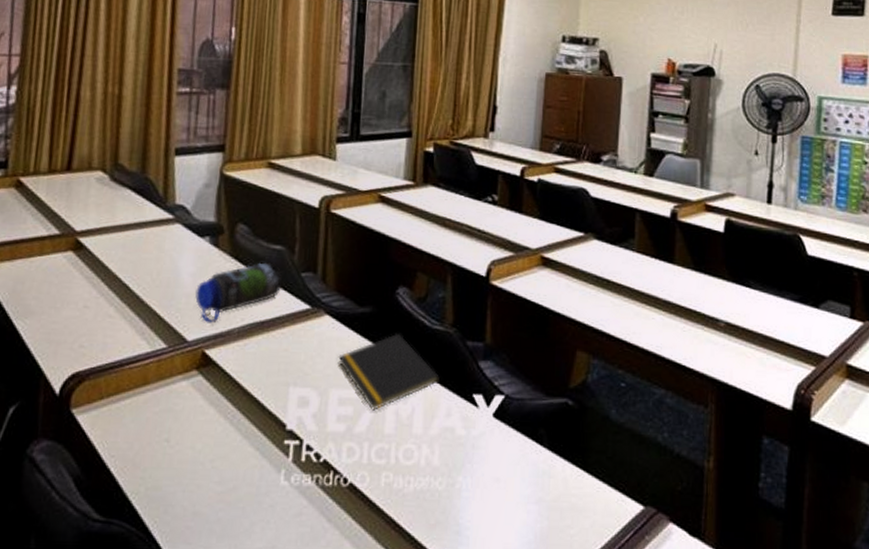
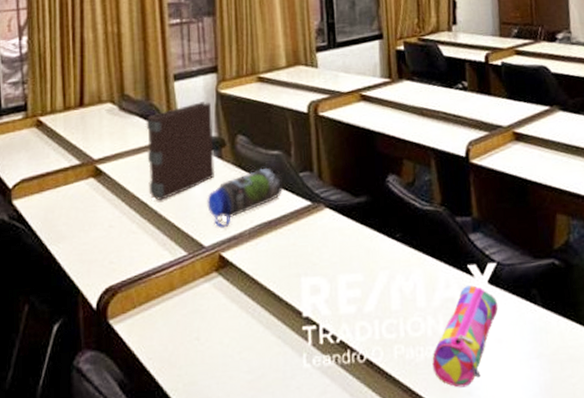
book: none [132,182,214,286] -> present [146,102,215,201]
notepad: present [338,332,440,411] -> none [341,217,435,290]
pencil case: none [421,417,501,526] -> present [432,285,499,388]

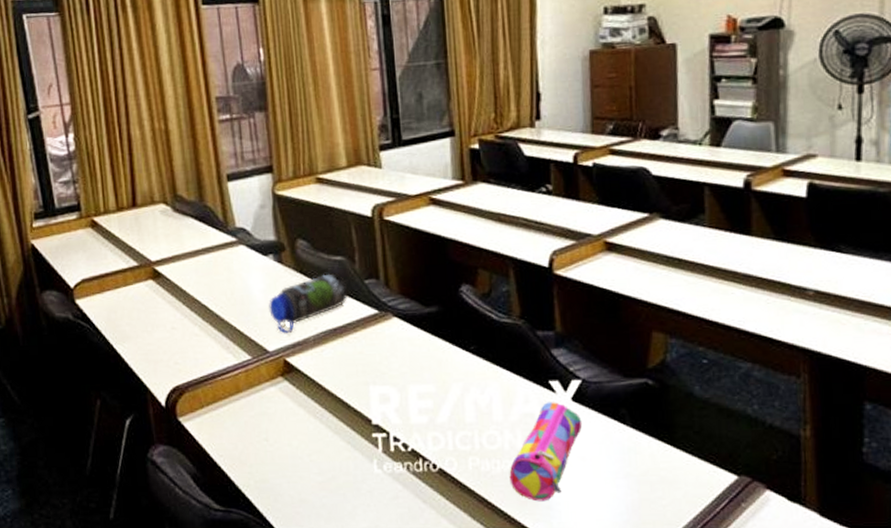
book: present [146,102,215,201] -> none [201,204,276,305]

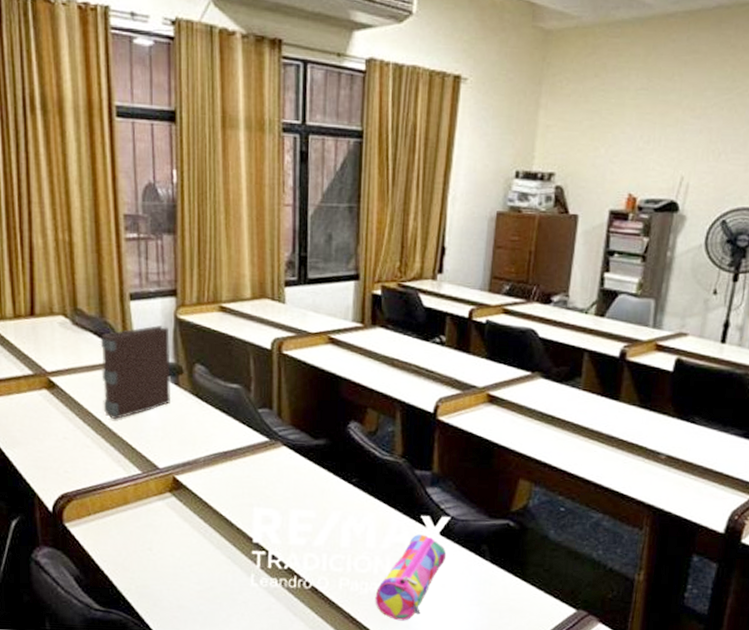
book: none [201,204,276,305] -> present [100,325,172,420]
water bottle: present [269,273,348,334] -> none [162,400,241,453]

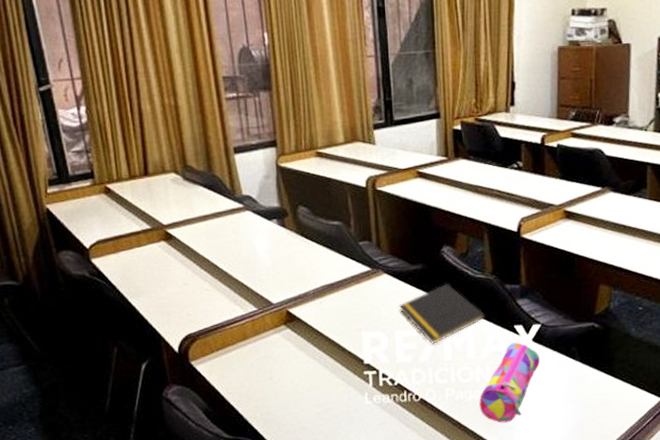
book: present [100,325,172,420] -> none [210,174,279,264]
notepad: none [296,462,390,528] -> present [399,283,485,344]

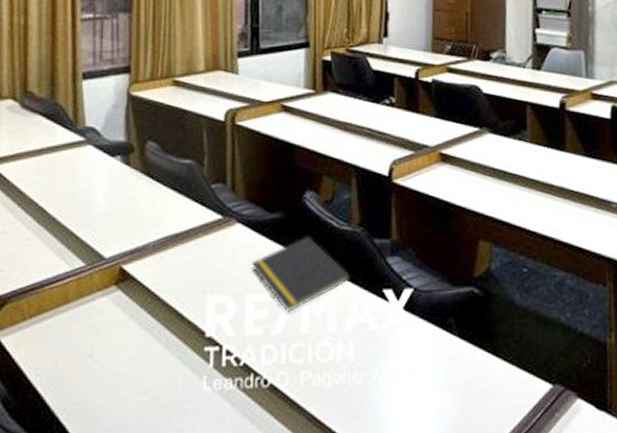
pencil case: present [479,343,540,423] -> none [339,311,413,418]

